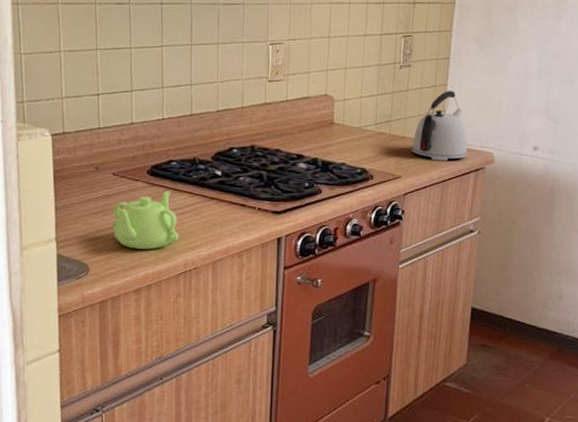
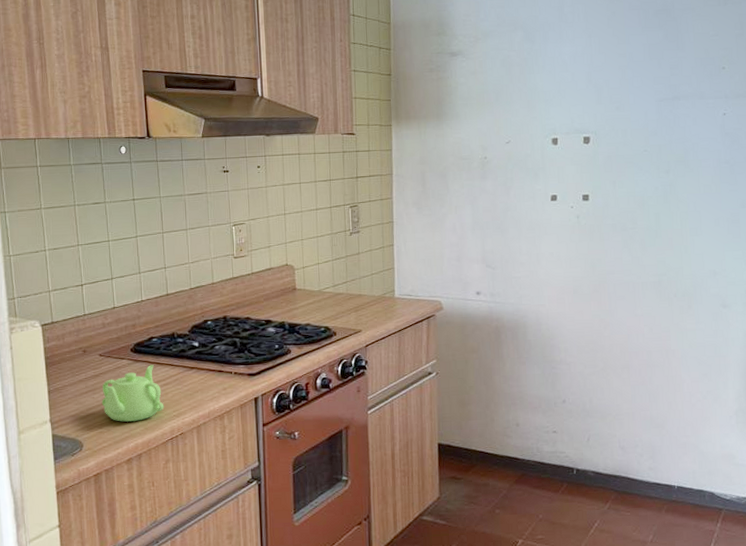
kettle: present [412,90,468,161] -> none [368,249,418,313]

